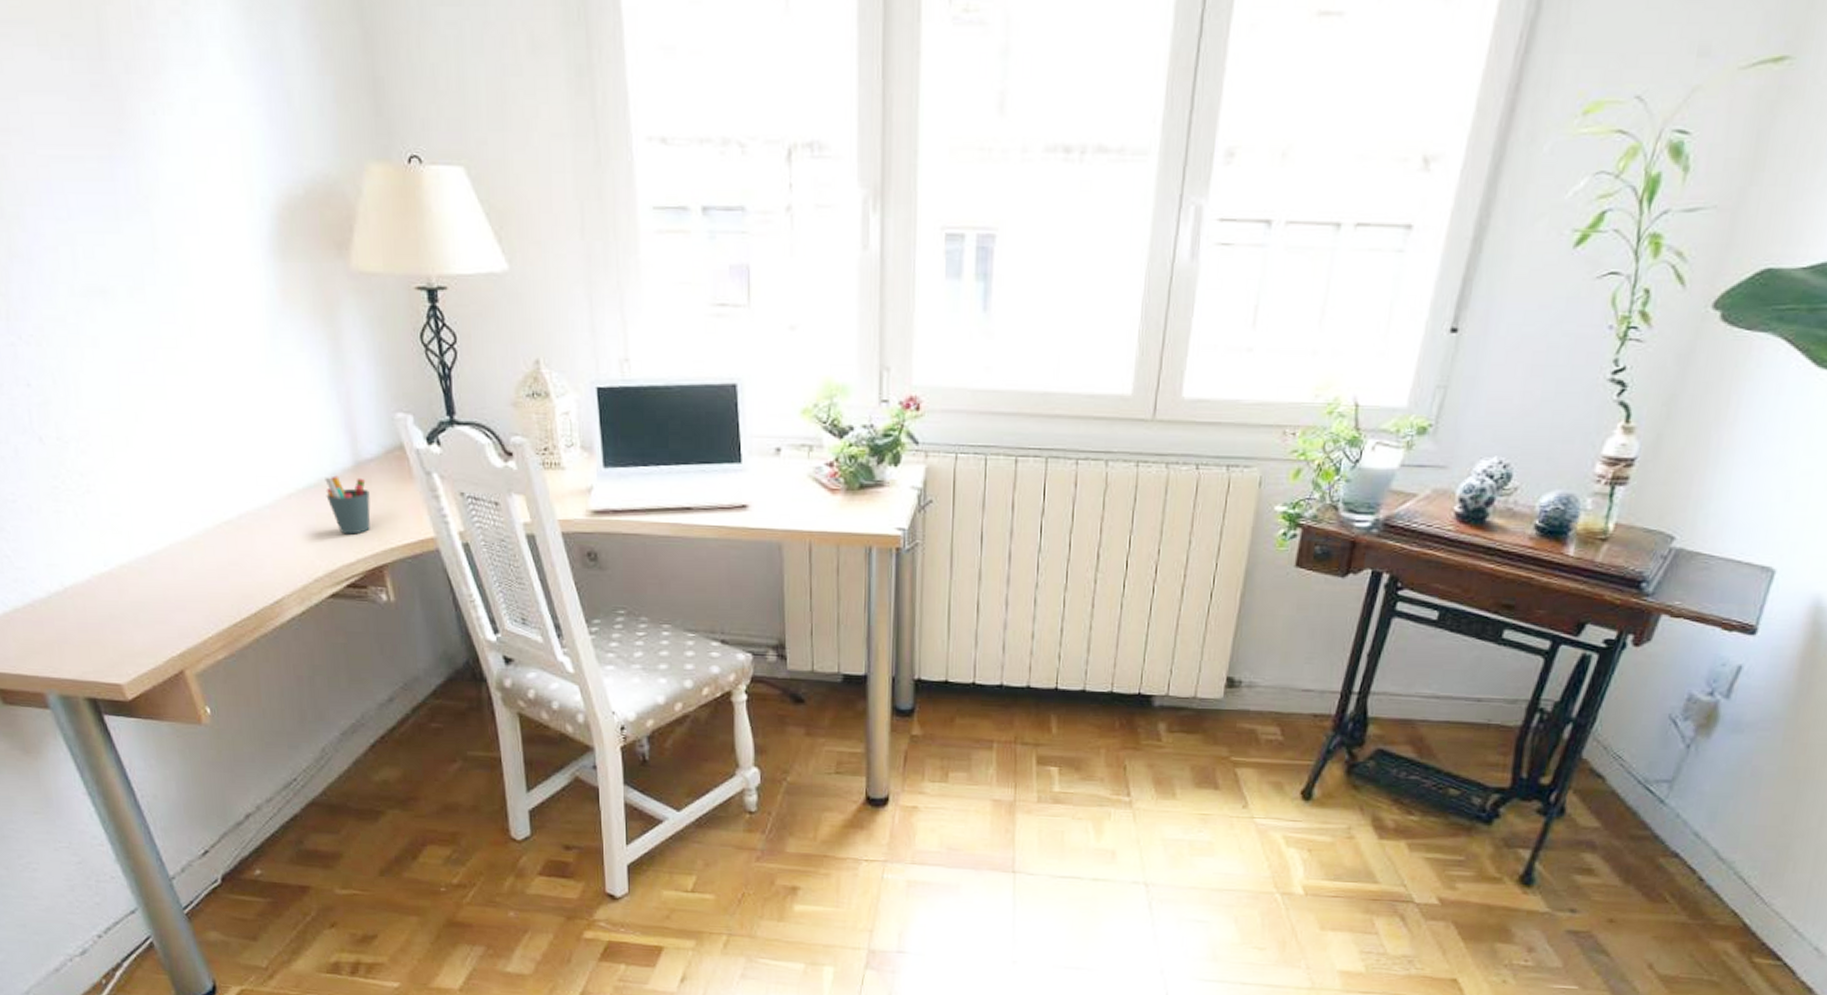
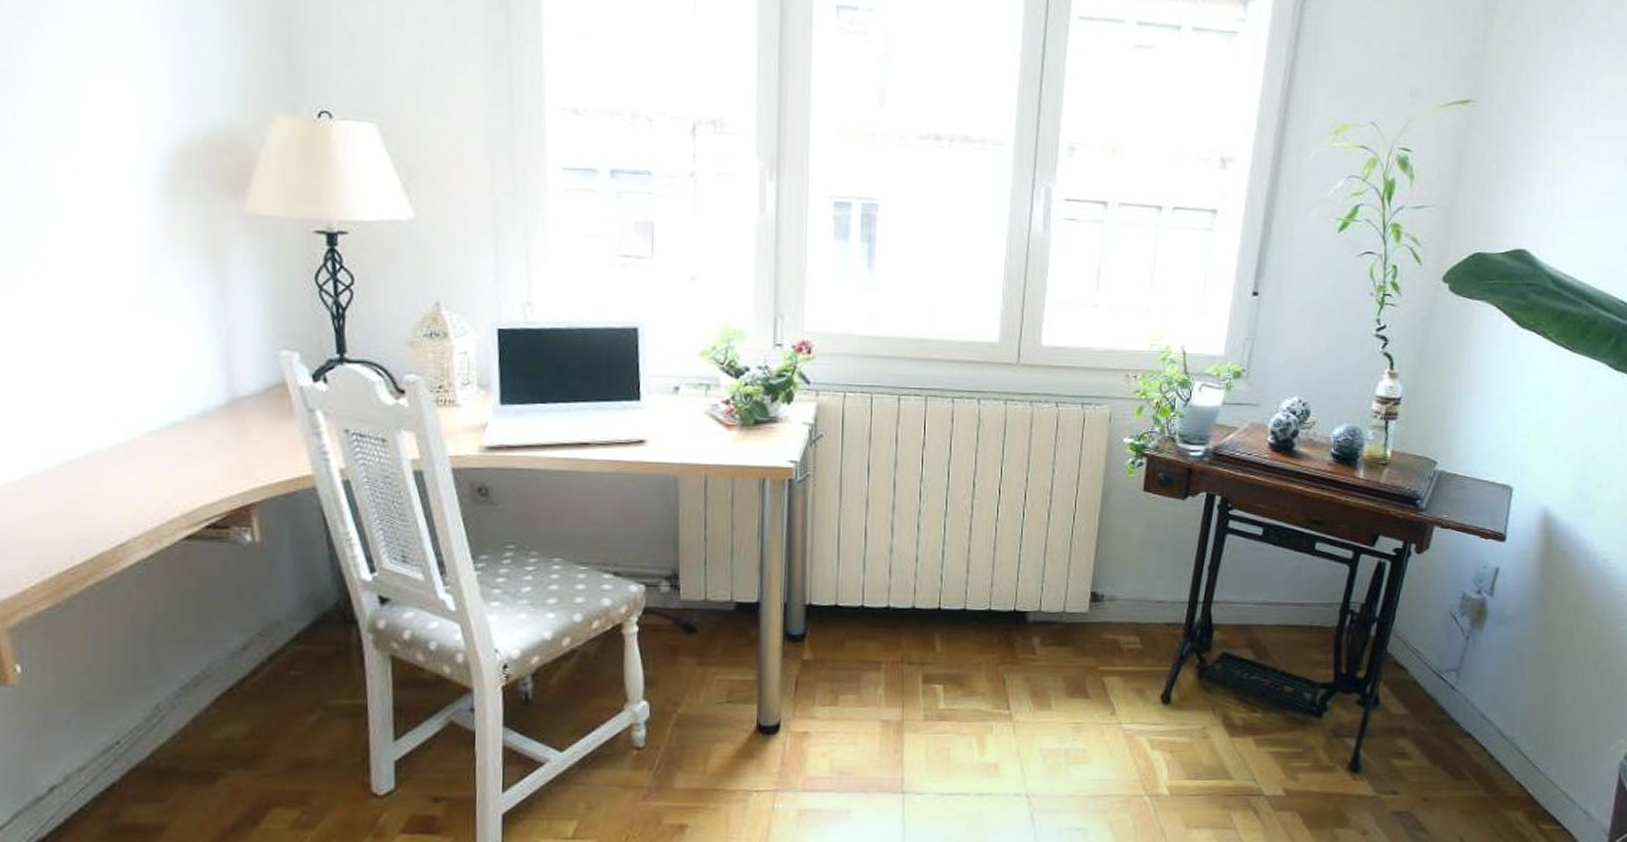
pen holder: present [325,475,371,535] -> none [192,413,243,473]

